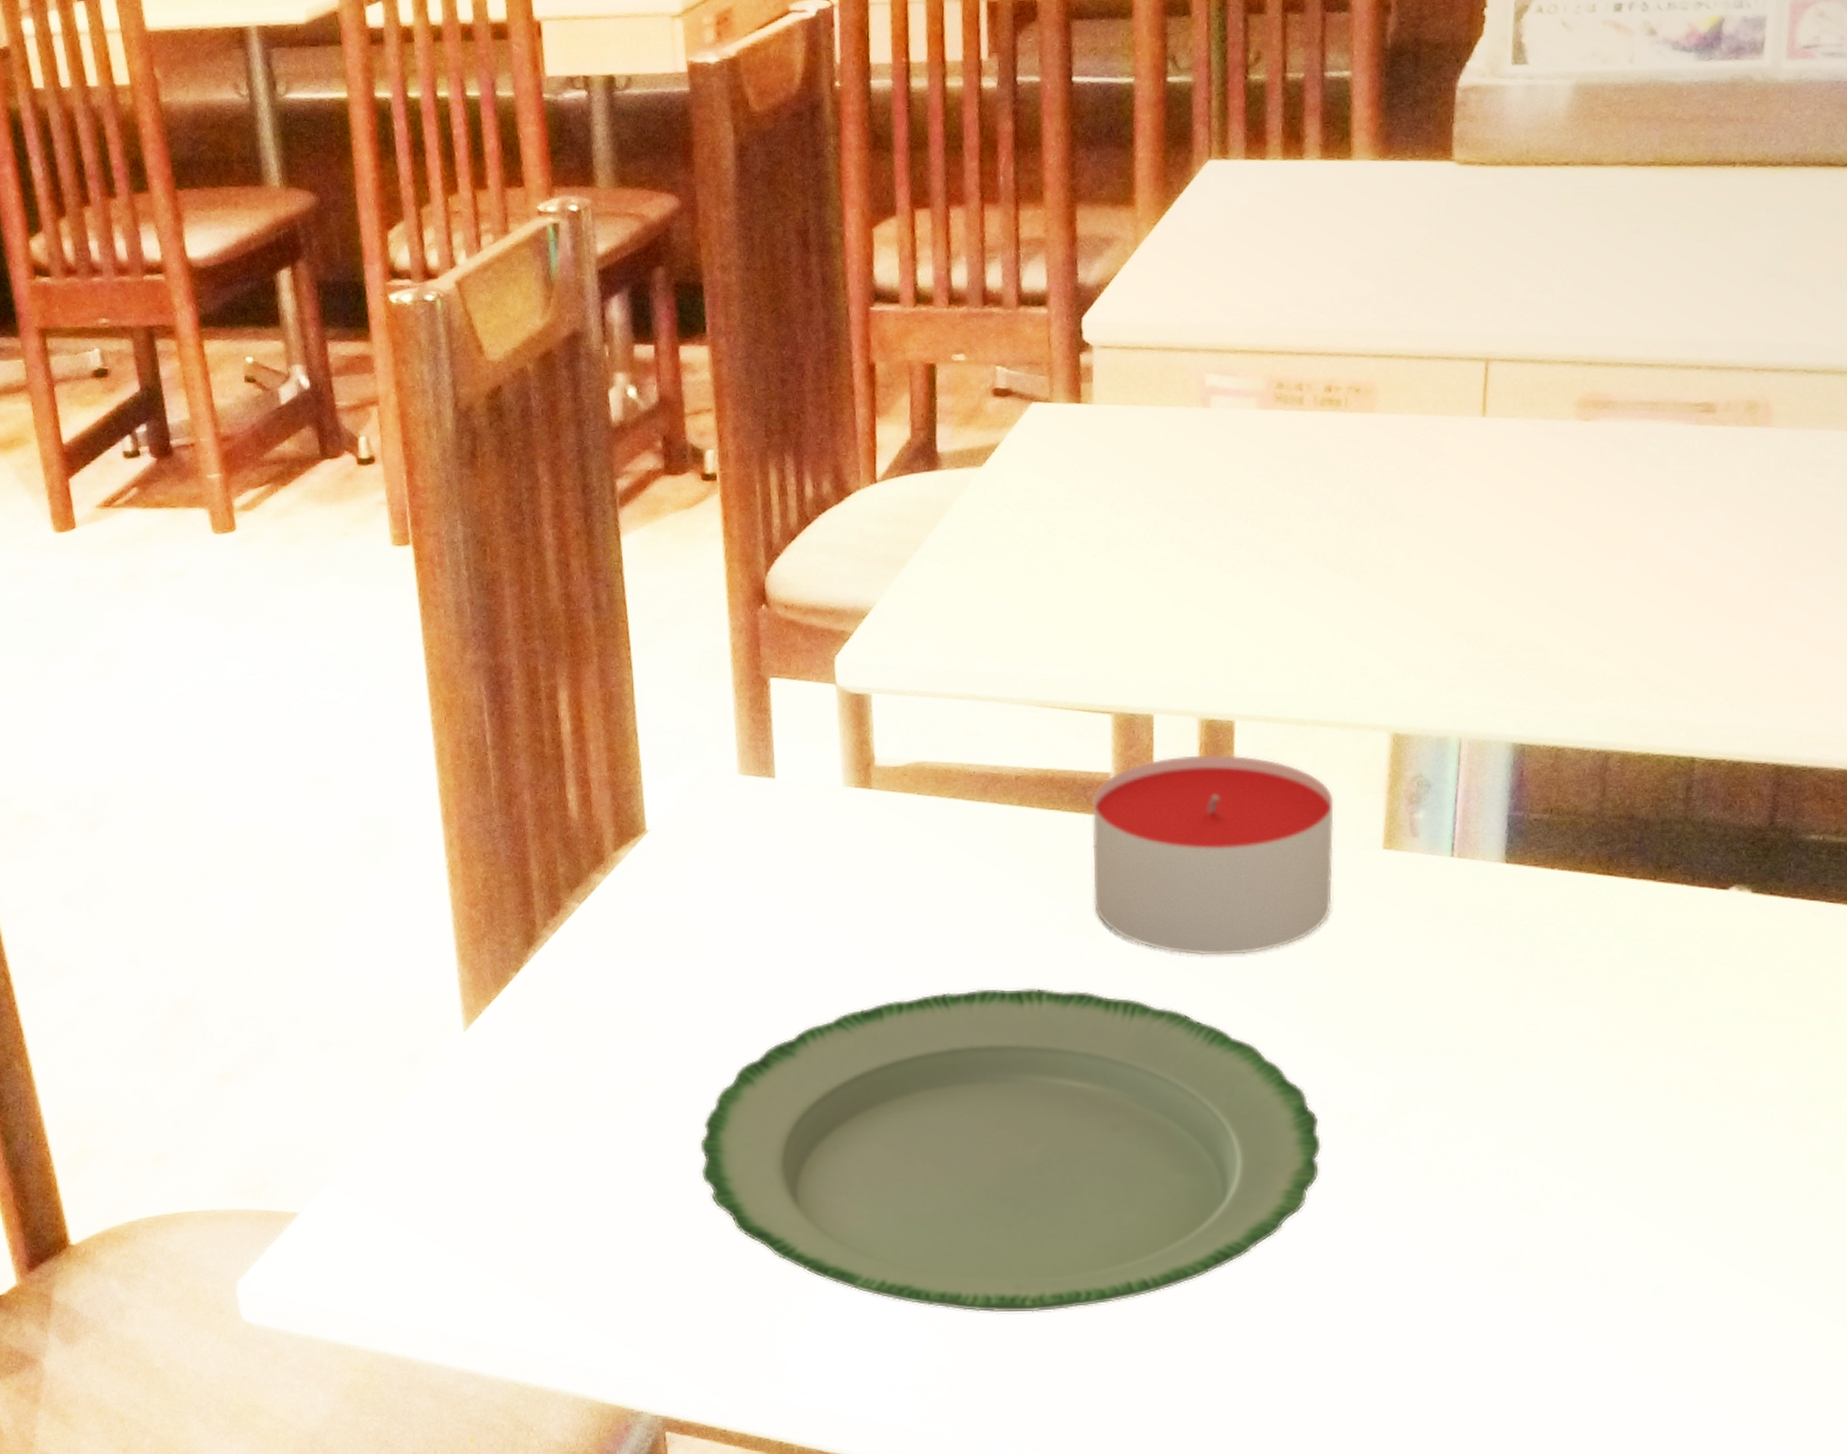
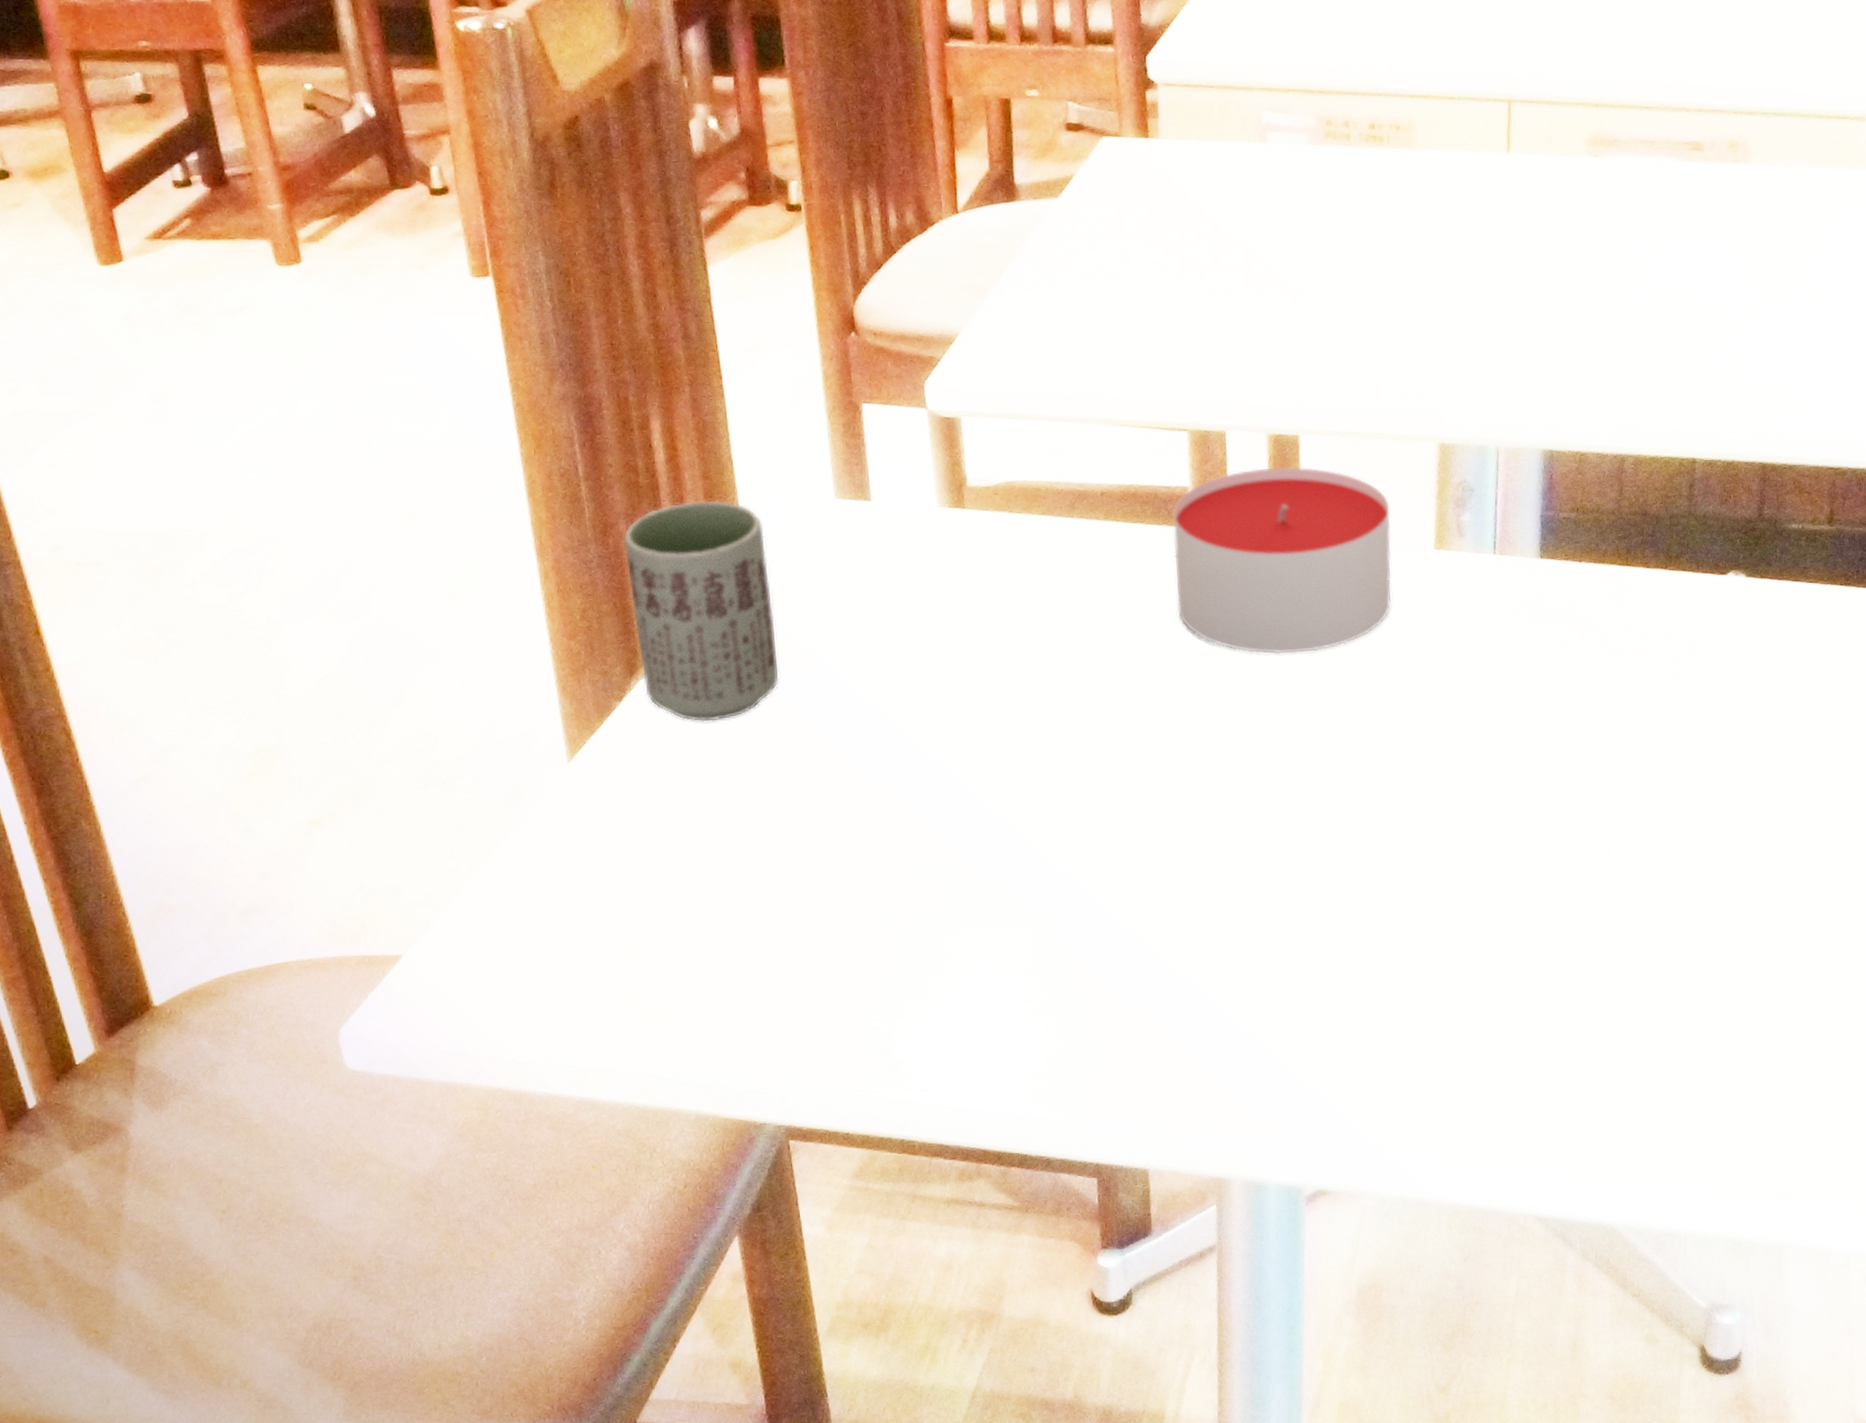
cup: none [526,773,675,997] -> present [623,500,779,722]
plate: present [700,987,1321,1313] -> none [812,691,1390,1000]

